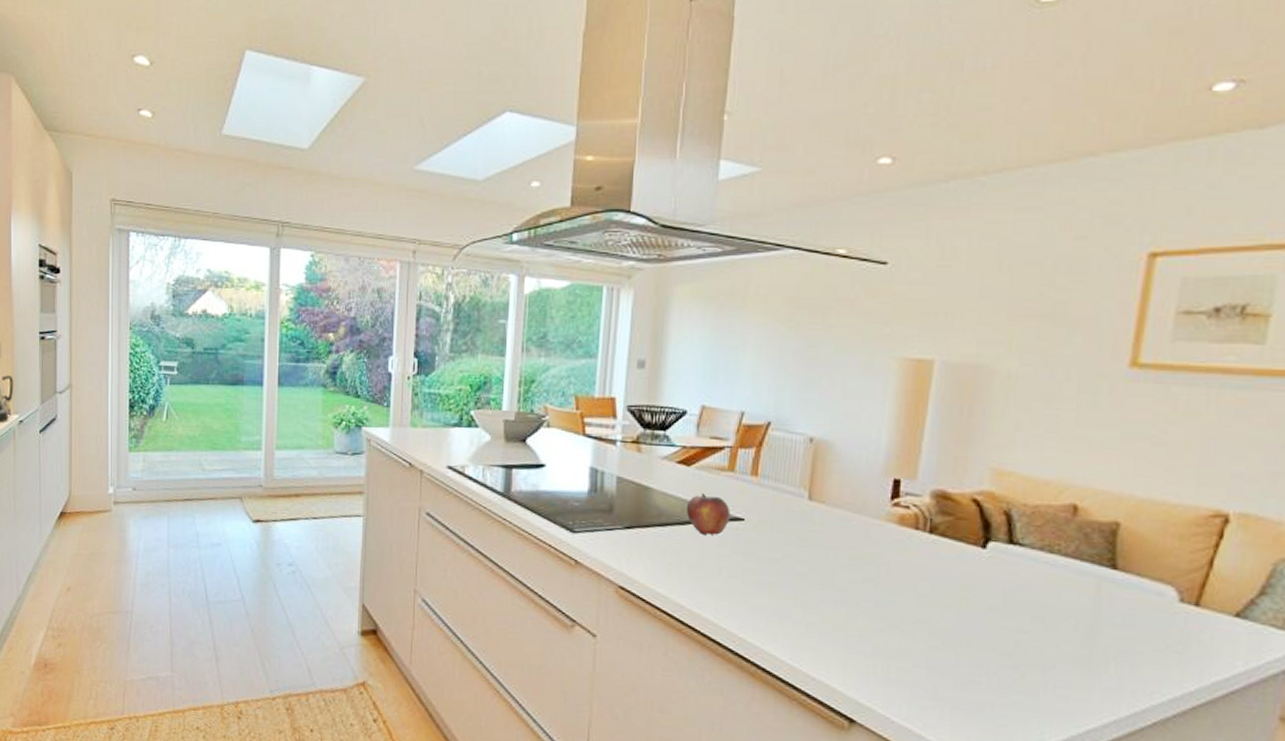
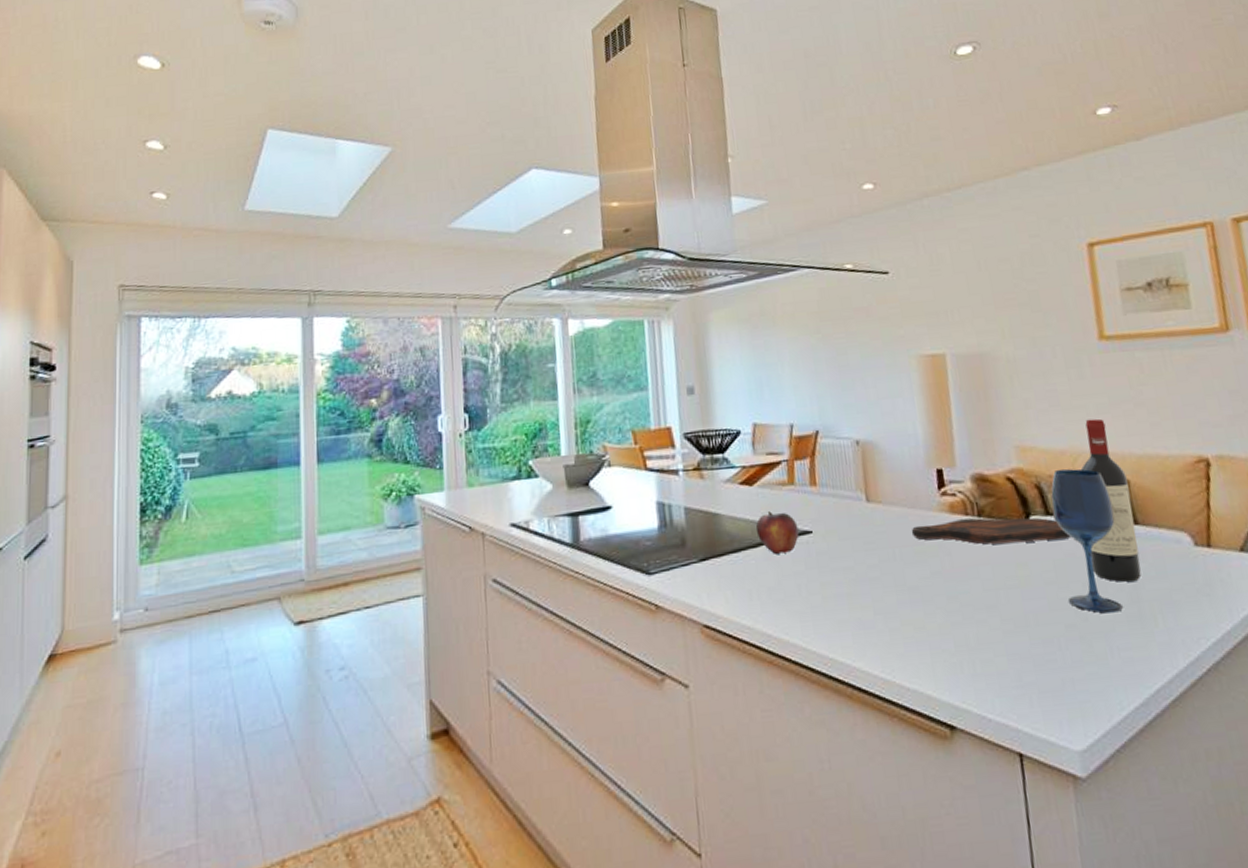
cutting board: none [850,531,1032,570] -> present [911,517,1072,545]
wineglass: none [1009,500,1093,651] -> present [1051,468,1123,613]
wine bottle: none [1048,452,1118,625] -> present [1080,418,1142,583]

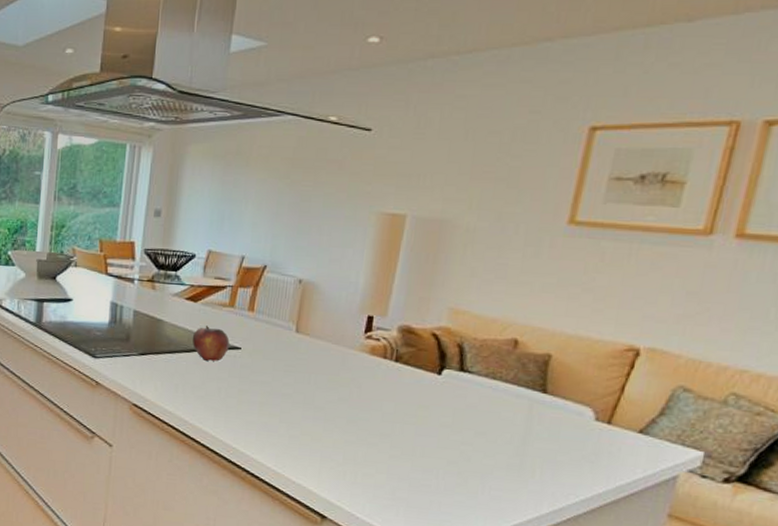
cutting board: present [911,517,1072,545] -> none [329,359,478,393]
wineglass: present [1051,468,1123,613] -> none [456,335,529,460]
wine bottle: present [1080,418,1142,583] -> none [489,295,551,439]

